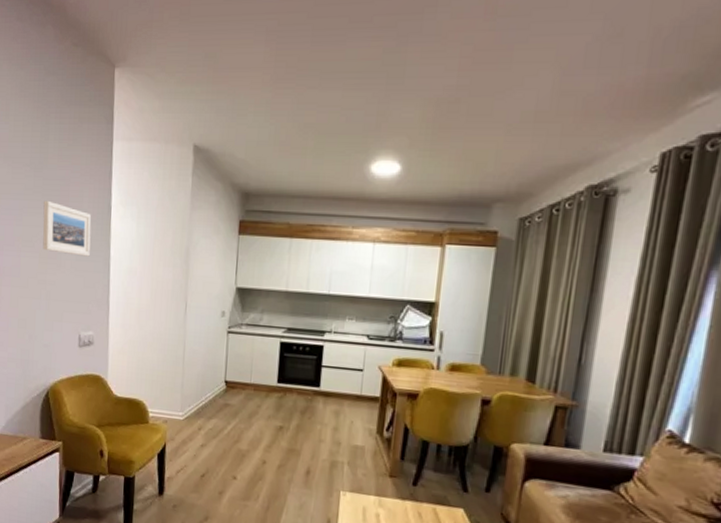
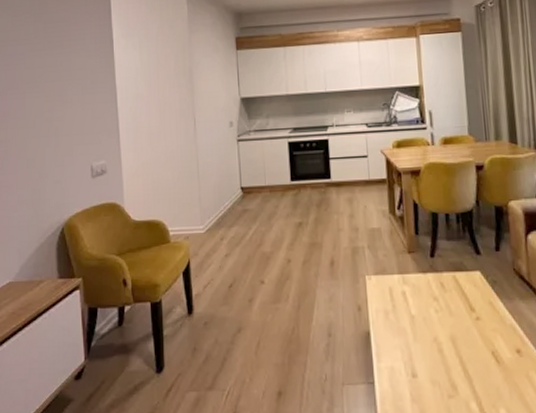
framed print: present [43,200,92,257] -> none [46,42,96,90]

